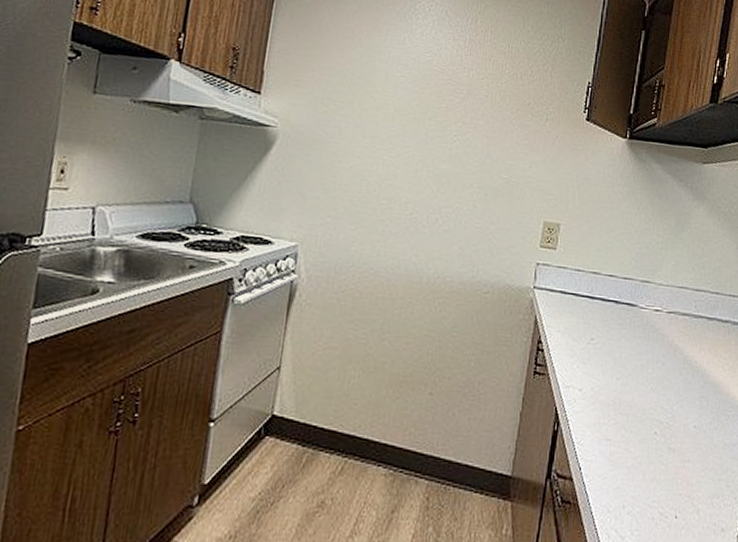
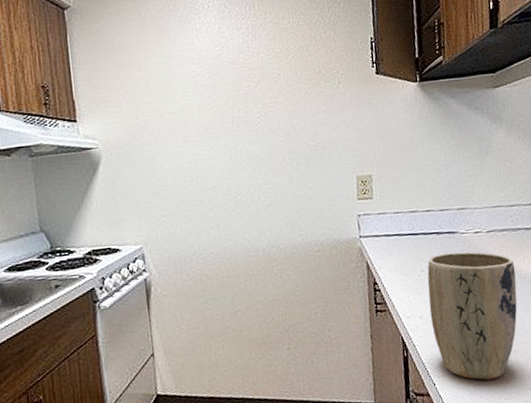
plant pot: none [590,325,690,476] -> present [427,251,518,381]

